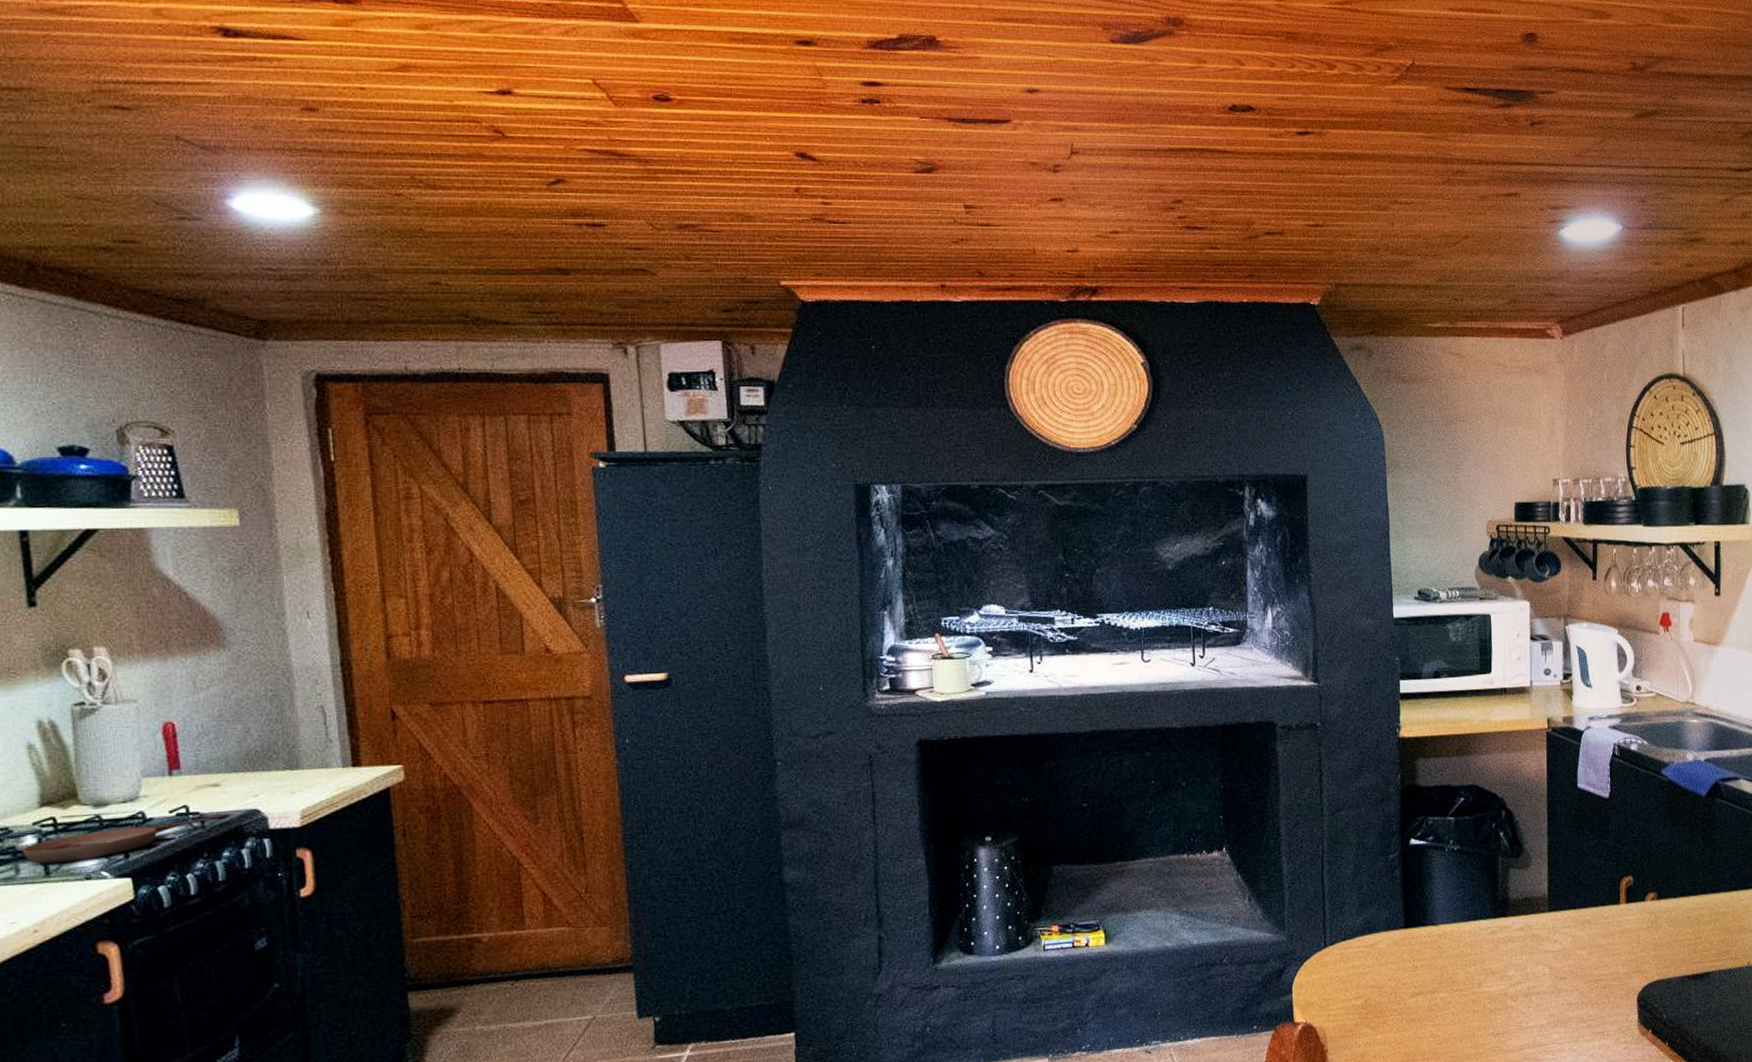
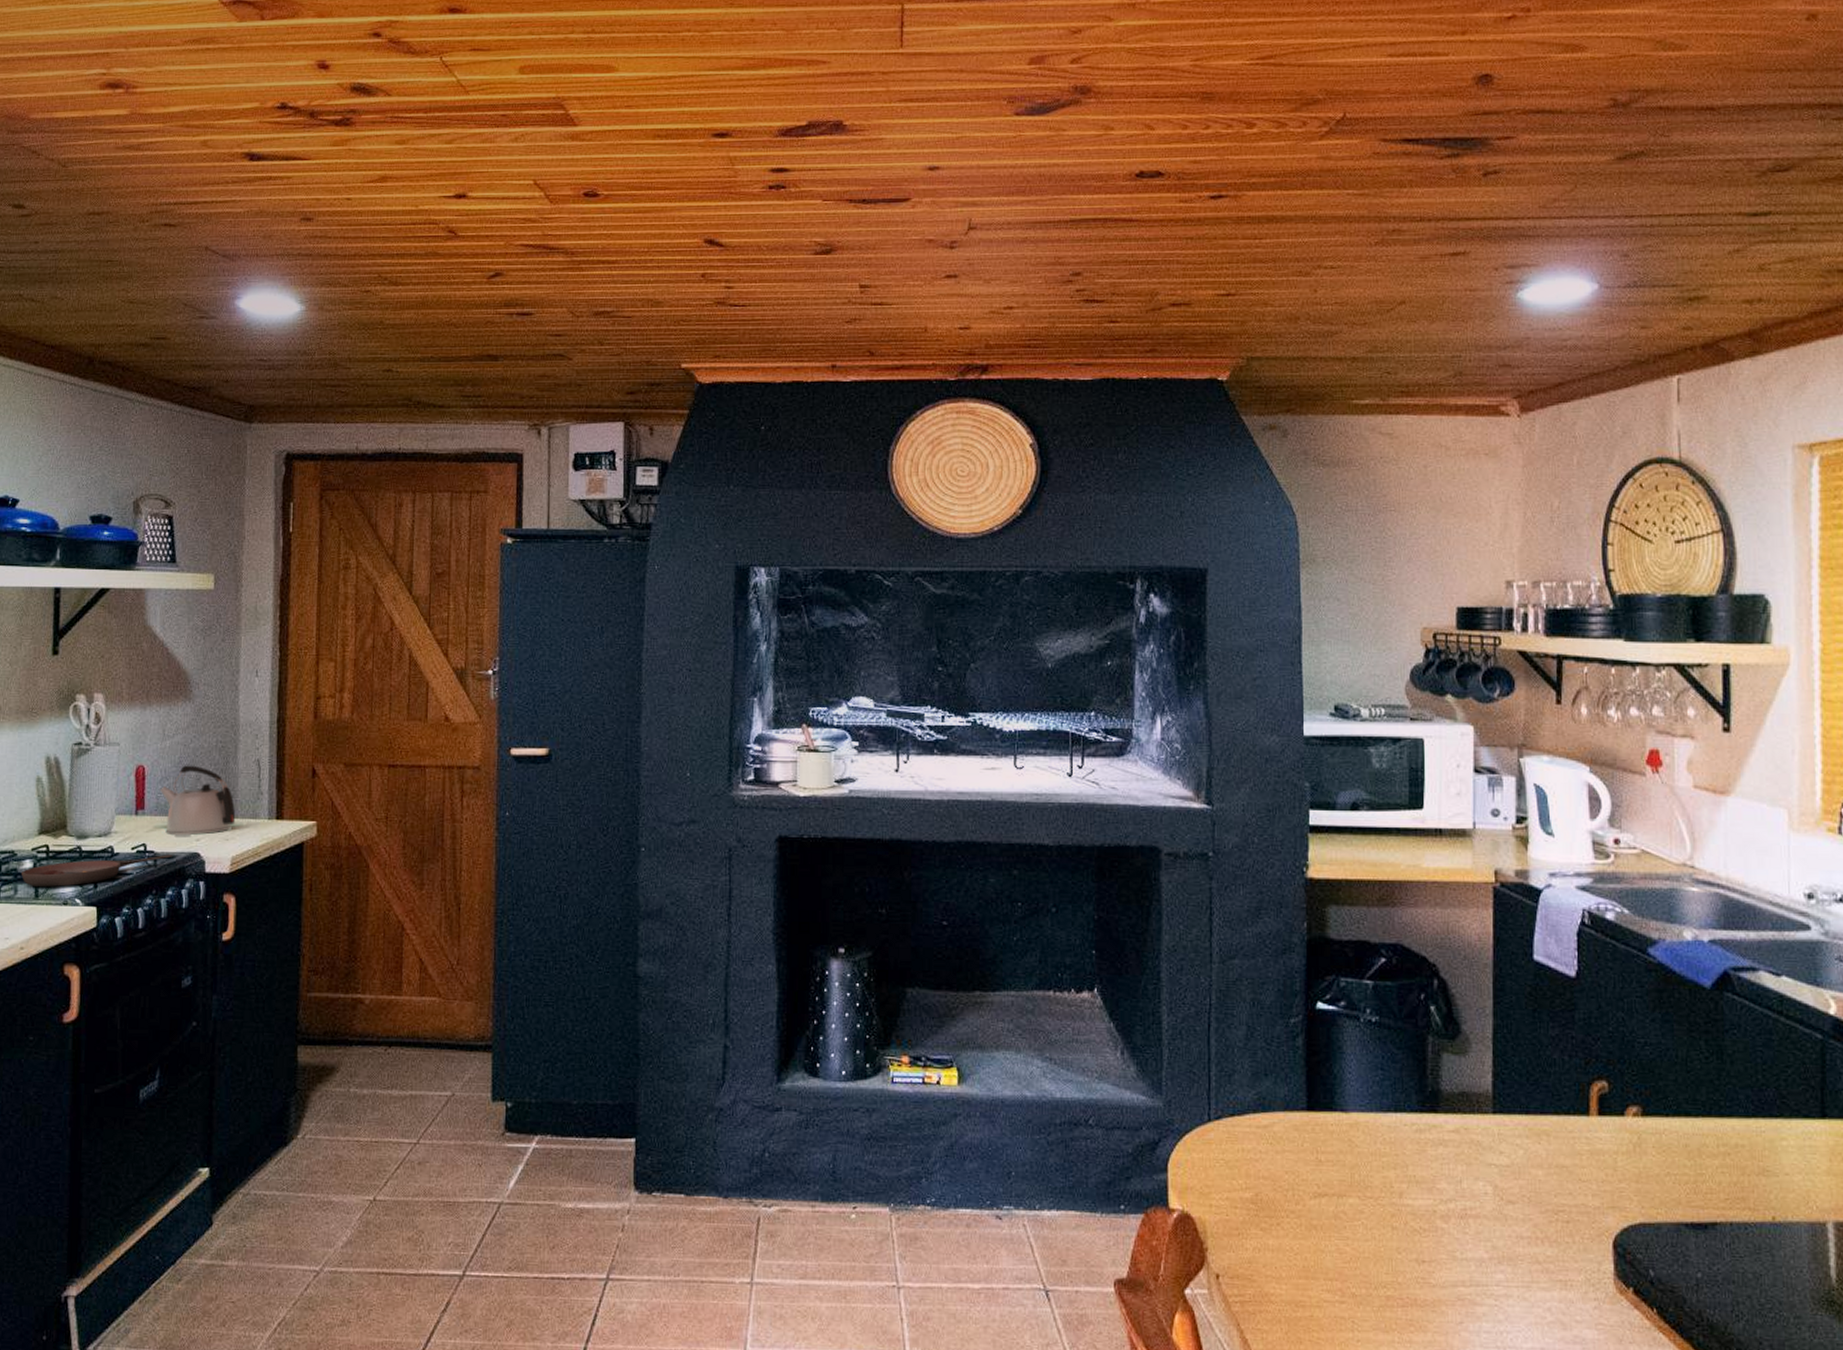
kettle: none [197,717,301,797] -> present [159,765,236,839]

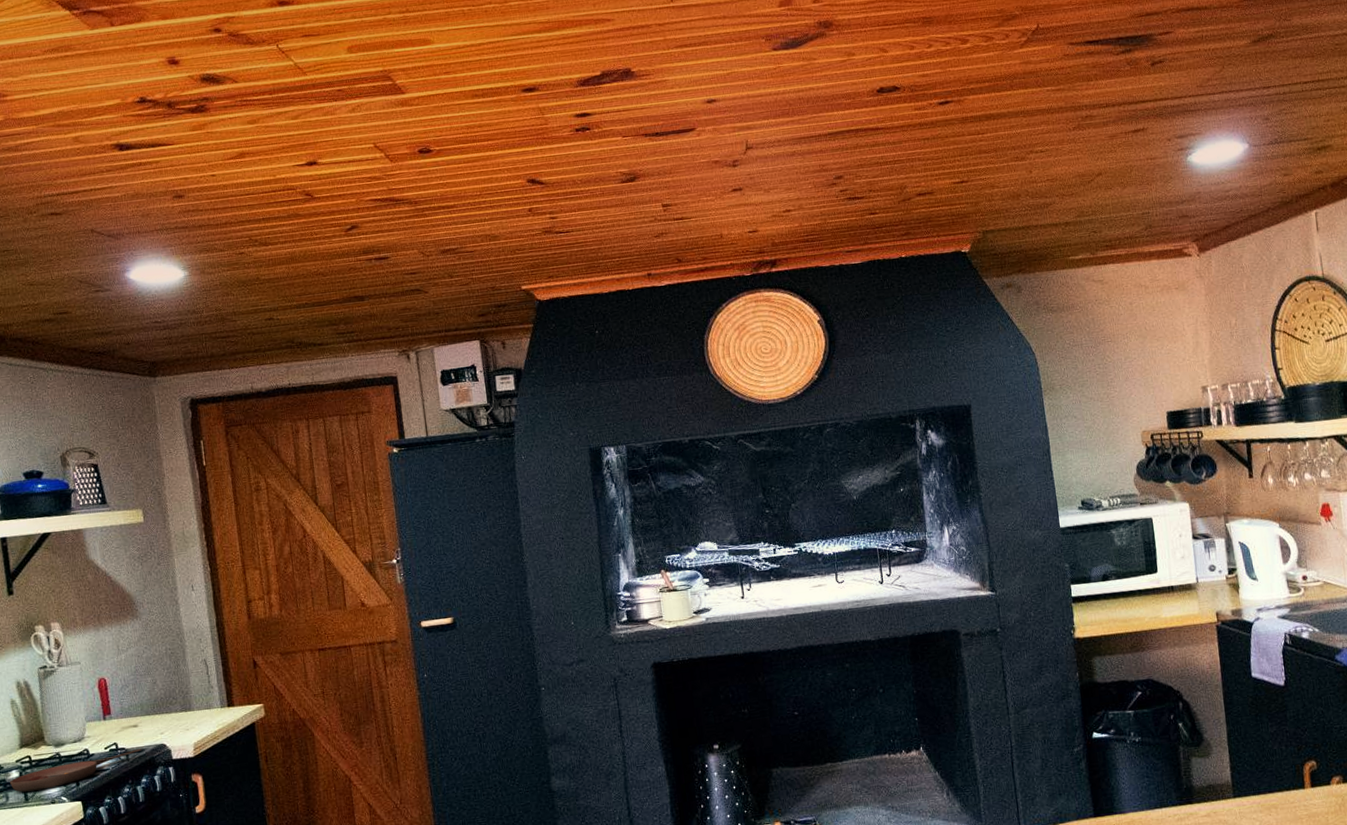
kettle: present [159,765,236,839] -> none [121,671,193,735]

